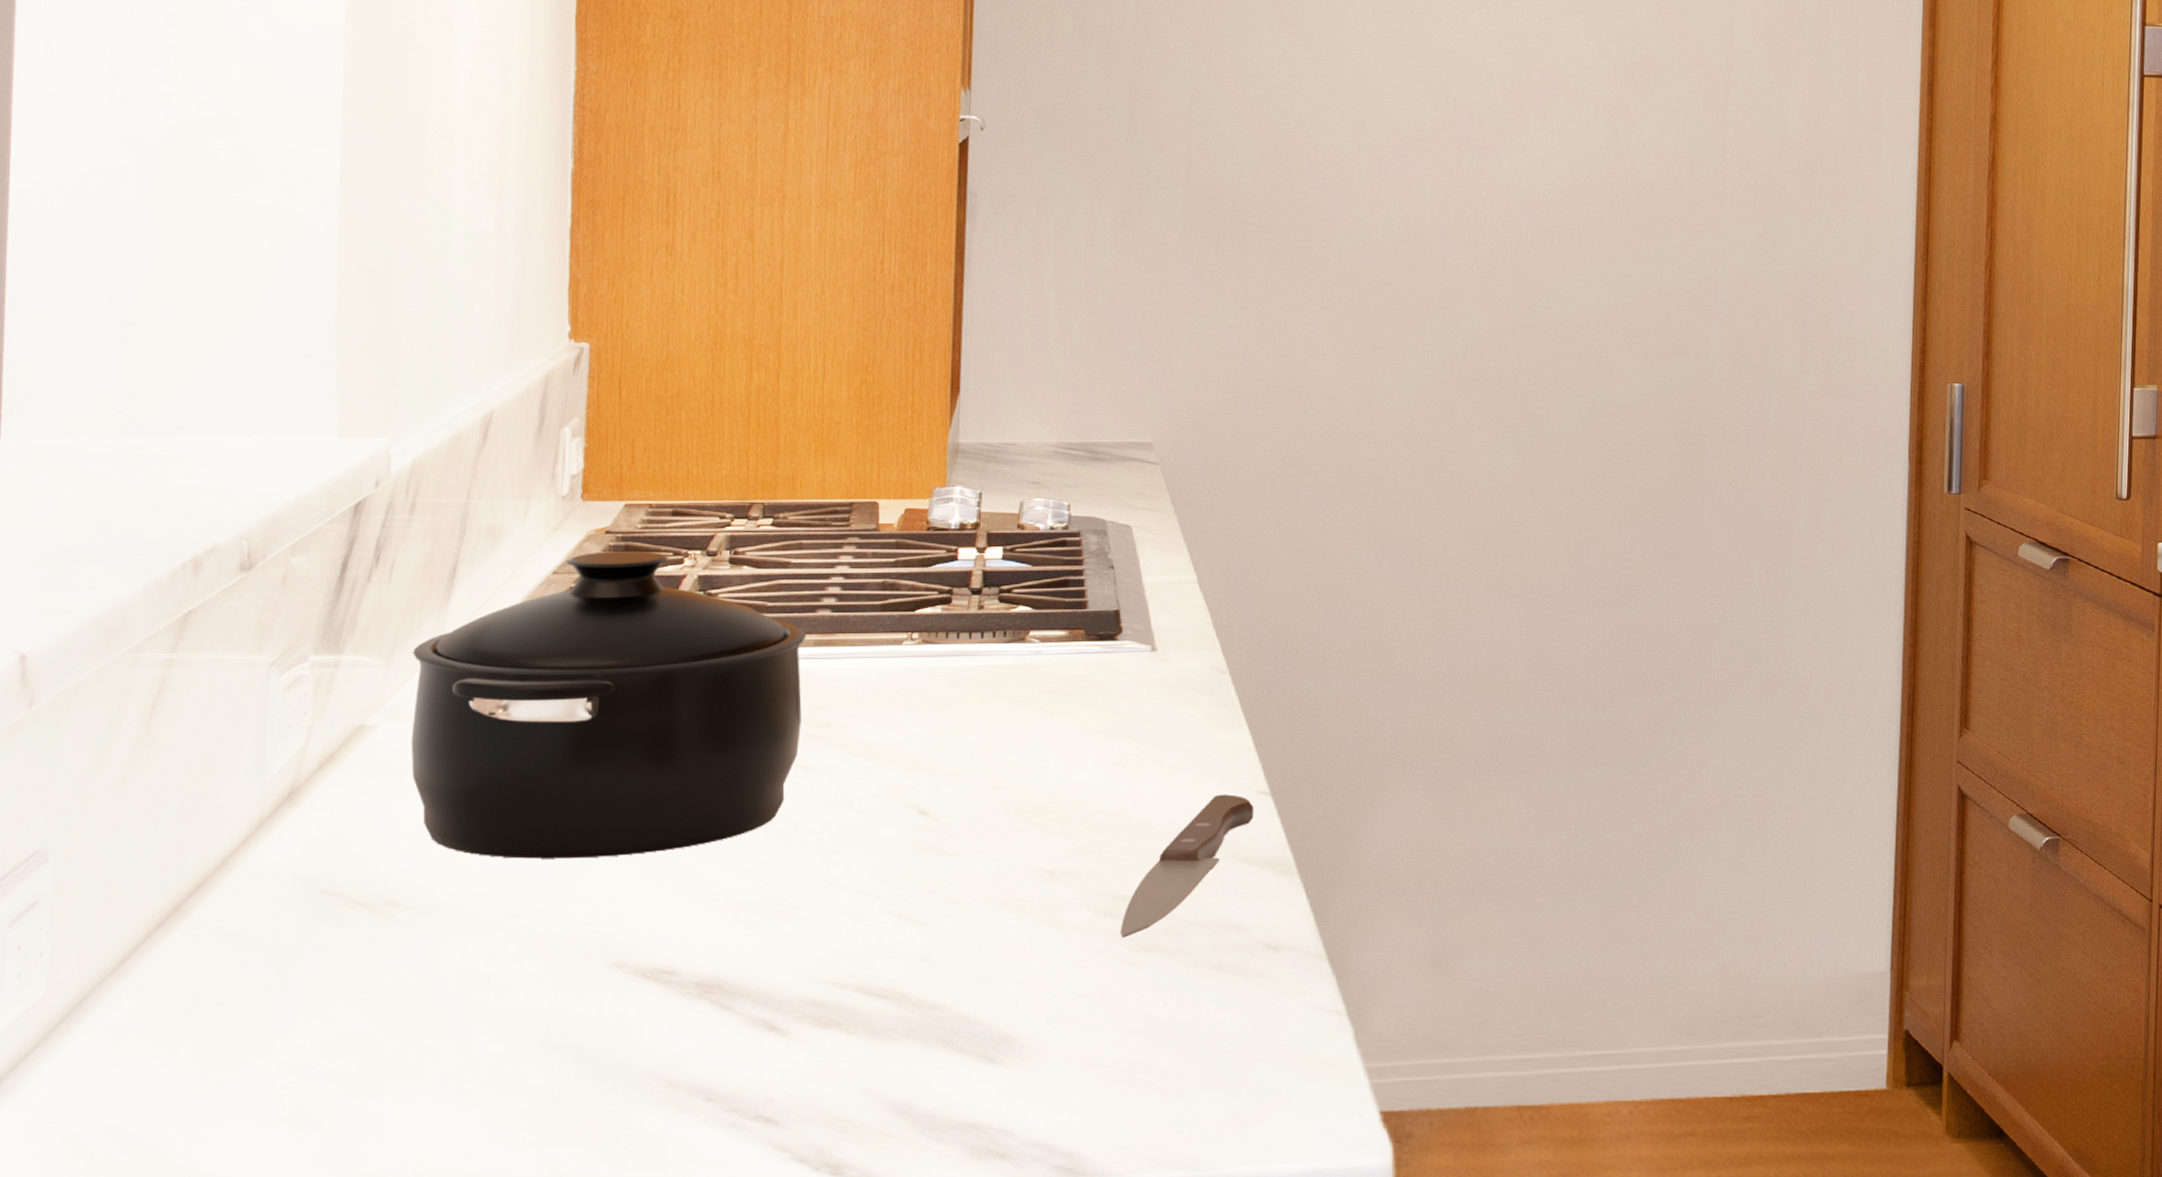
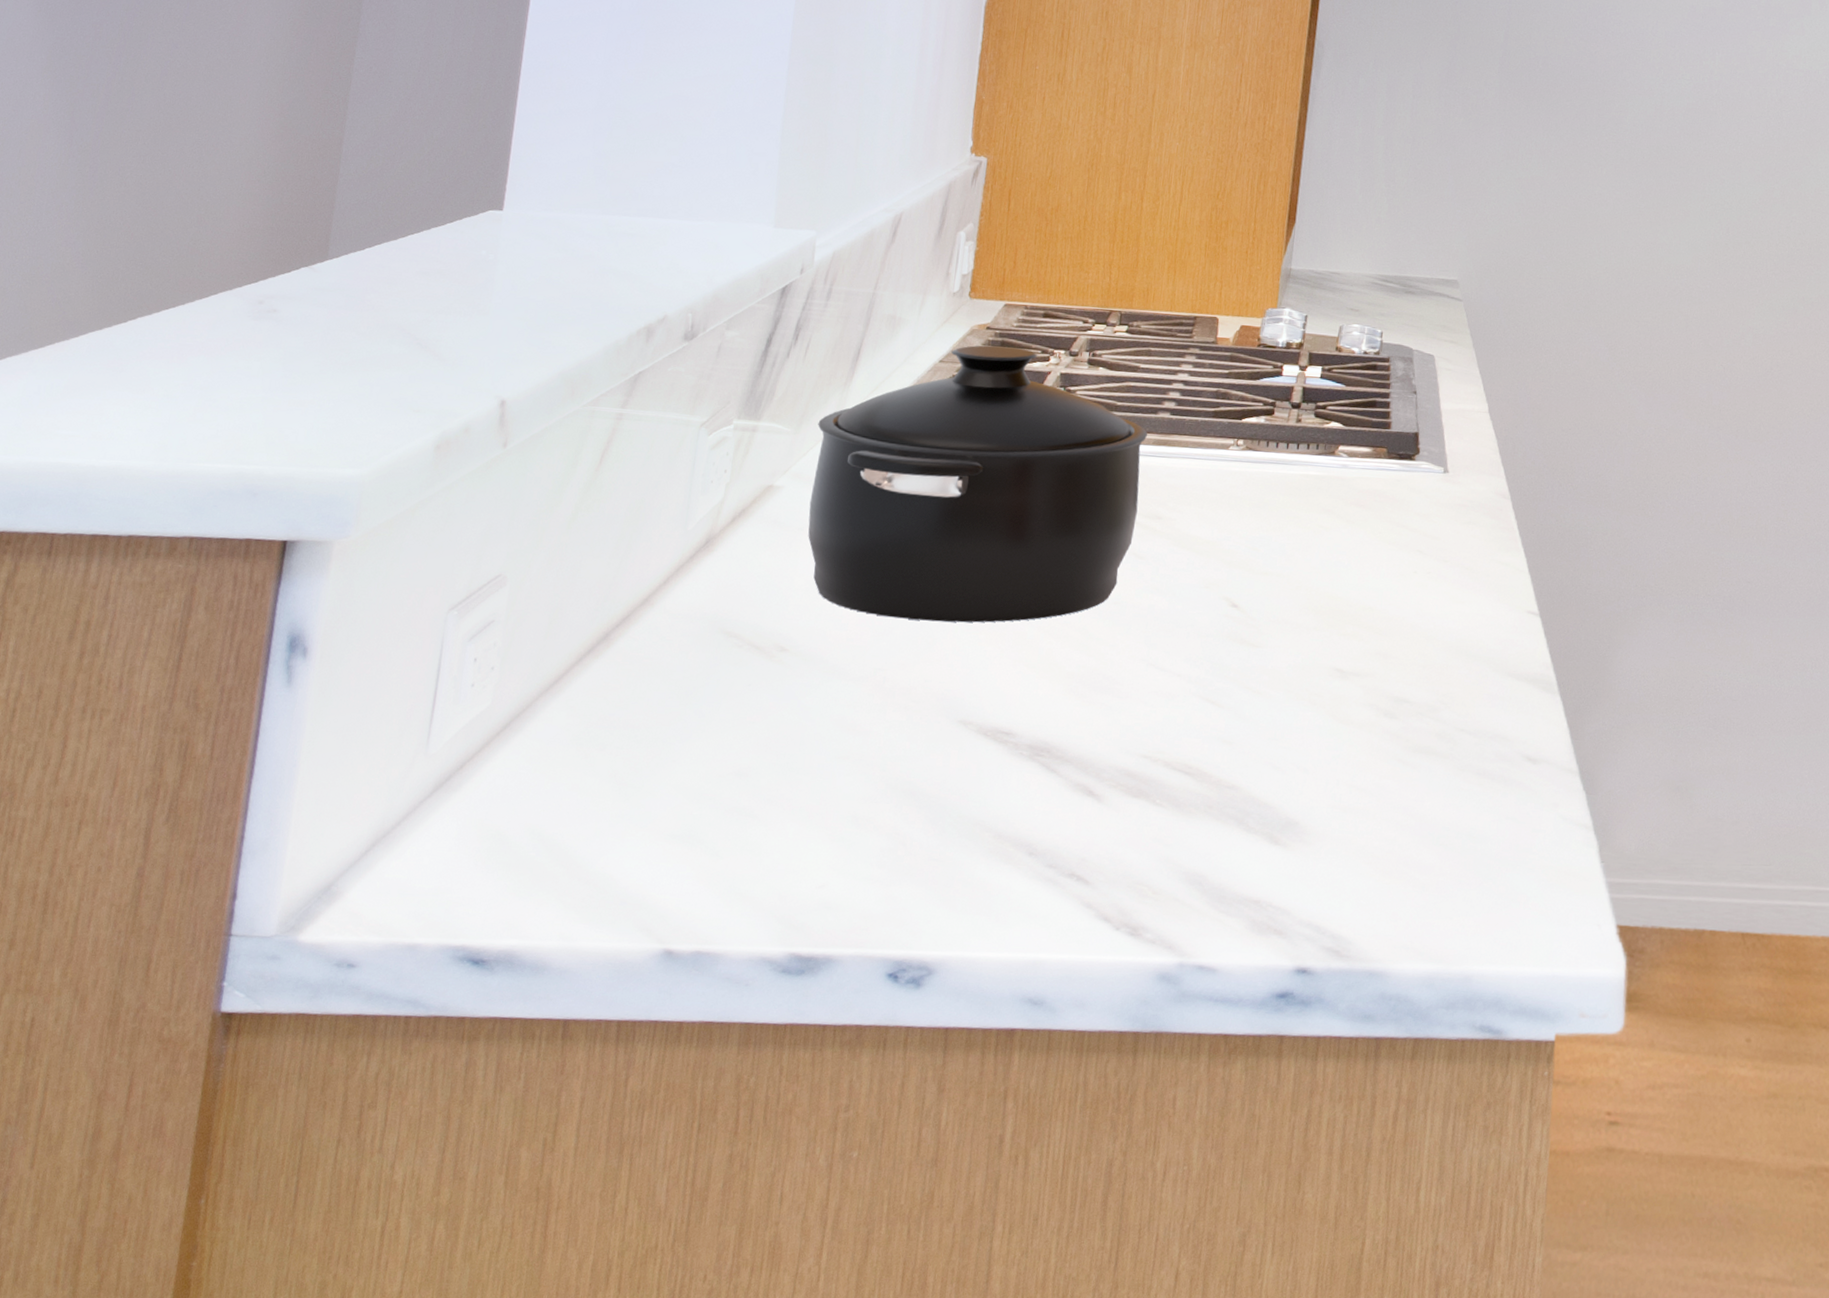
kitchen knife: present [1120,794,1254,938] -> none [1397,611,1524,738]

